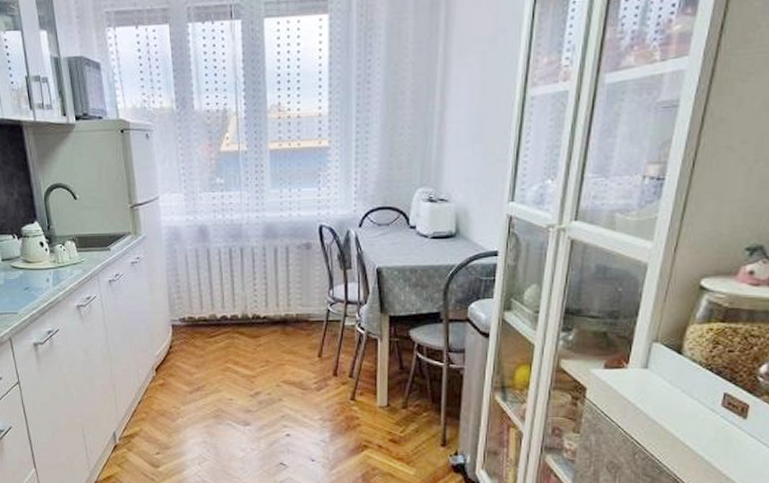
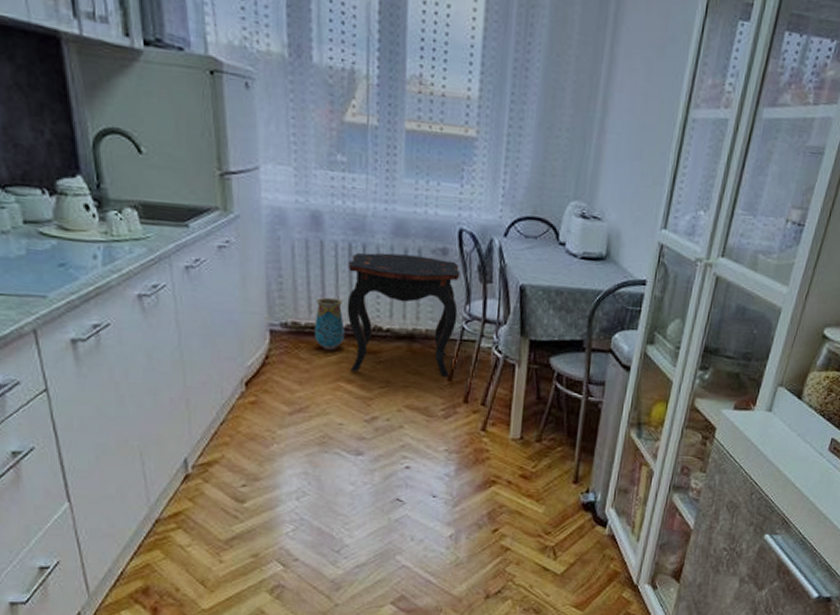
vase: none [205,294,229,338] -> present [313,296,345,351]
side table: none [230,252,323,354] -> present [347,253,460,377]

